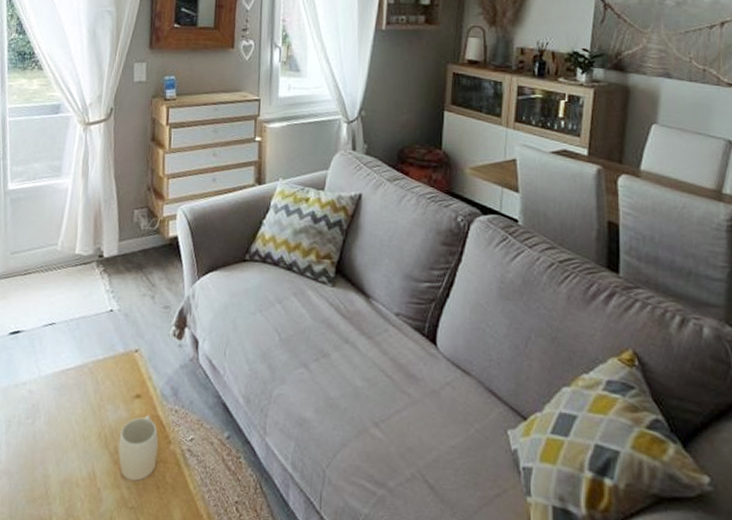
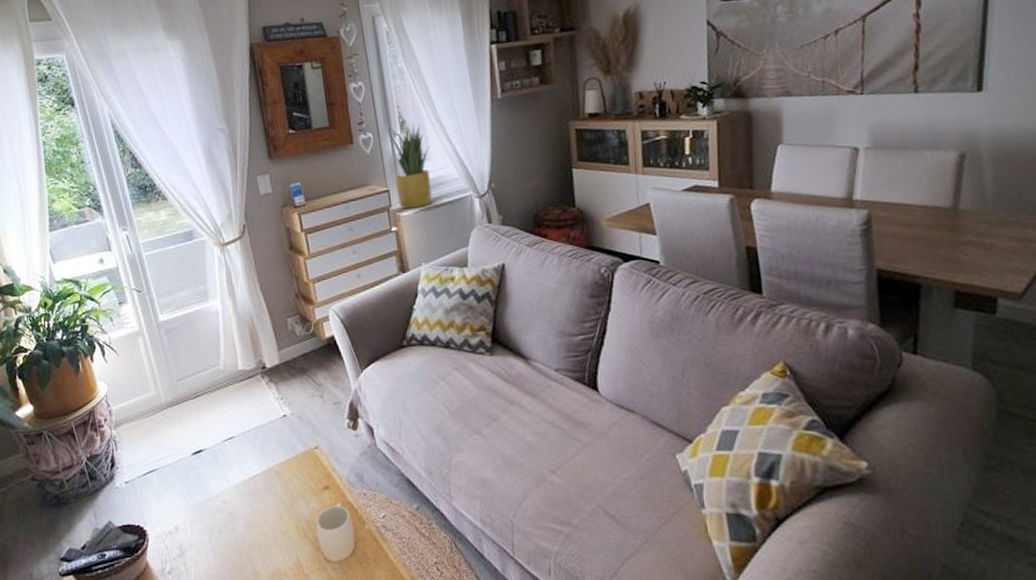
planter: none [267,38,307,122] -> present [387,122,432,209]

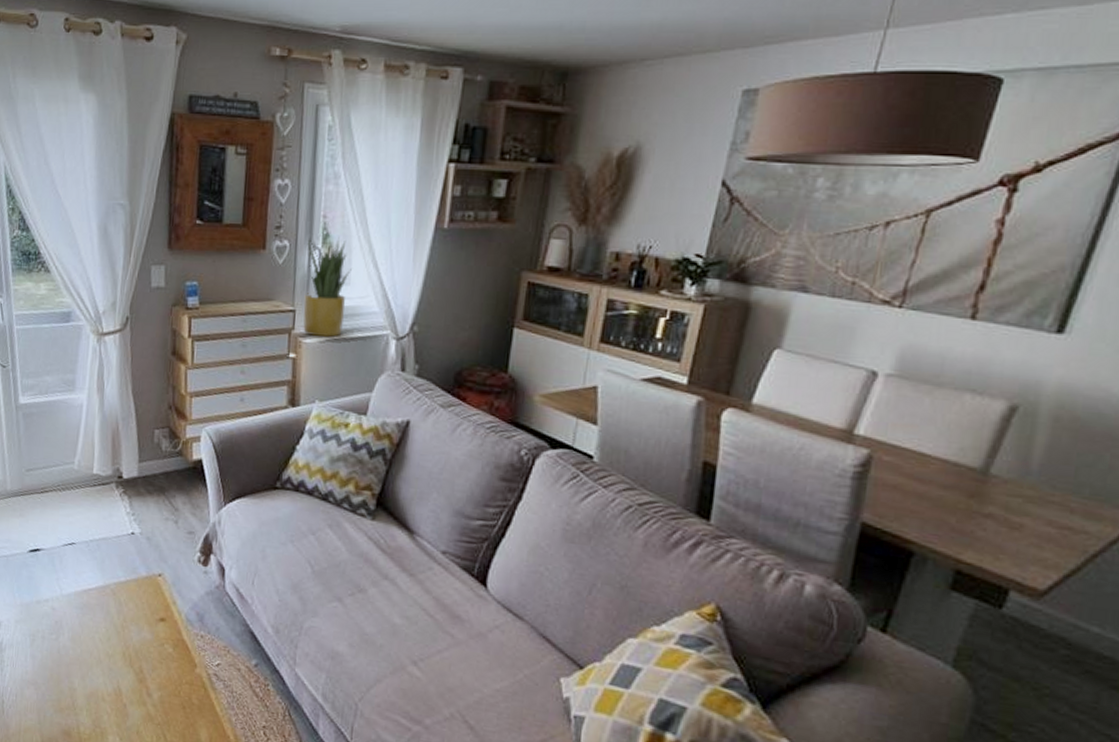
mug: present [316,502,356,562] -> none [143,638,185,701]

